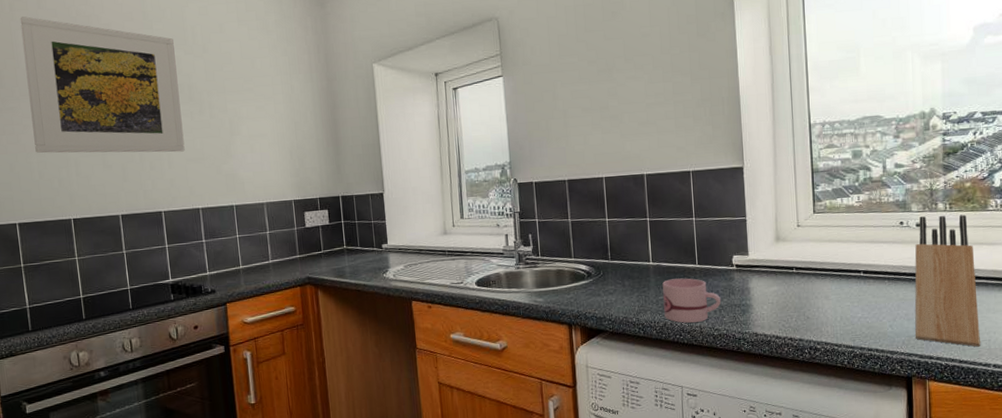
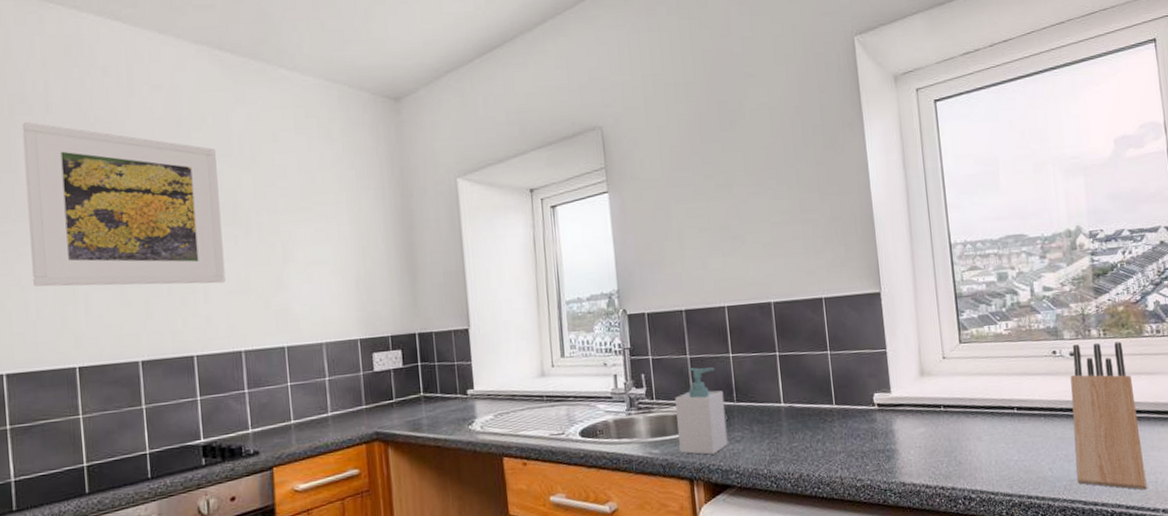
soap bottle: none [557,229,603,304] -> present [675,367,729,455]
mug: present [662,278,722,323] -> none [796,420,863,474]

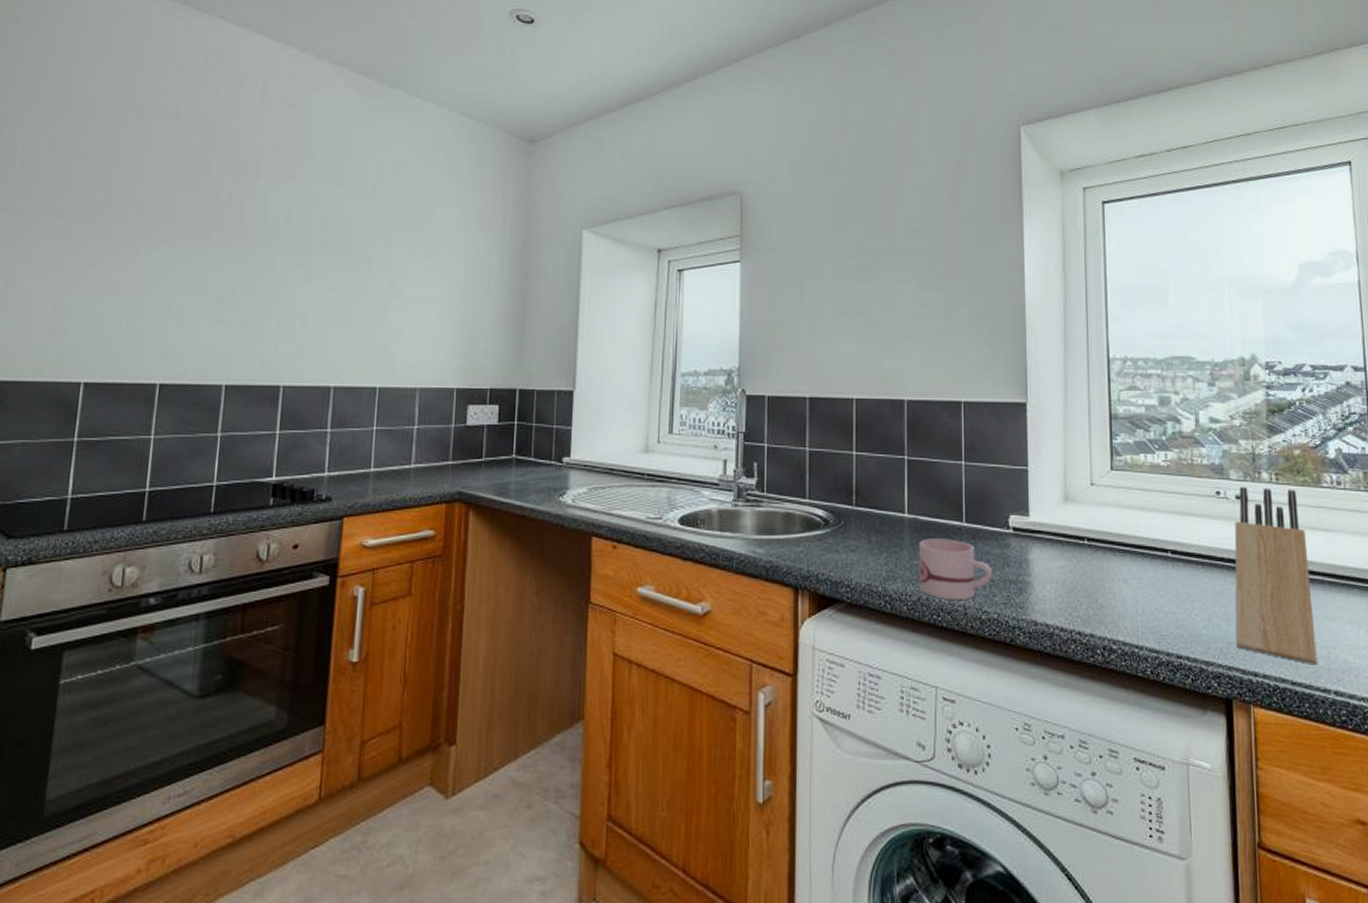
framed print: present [22,122,226,287] -> none [129,126,338,312]
soap bottle: present [675,367,729,455] -> none [787,461,842,562]
mug: none [796,420,863,474] -> present [919,538,993,601]

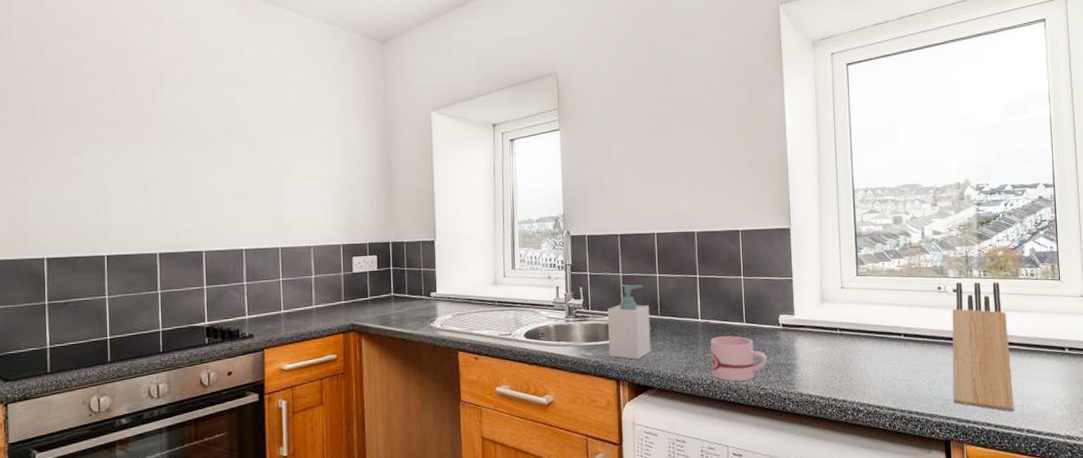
soap bottle: none [787,461,842,562] -> present [608,283,651,360]

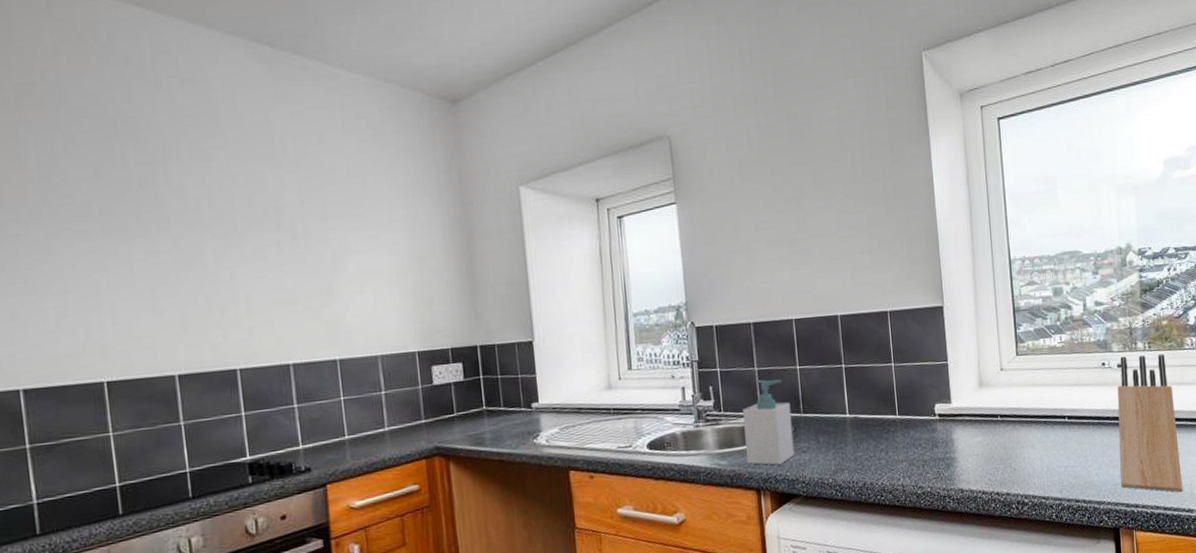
mug: present [710,336,768,382] -> none [860,430,925,482]

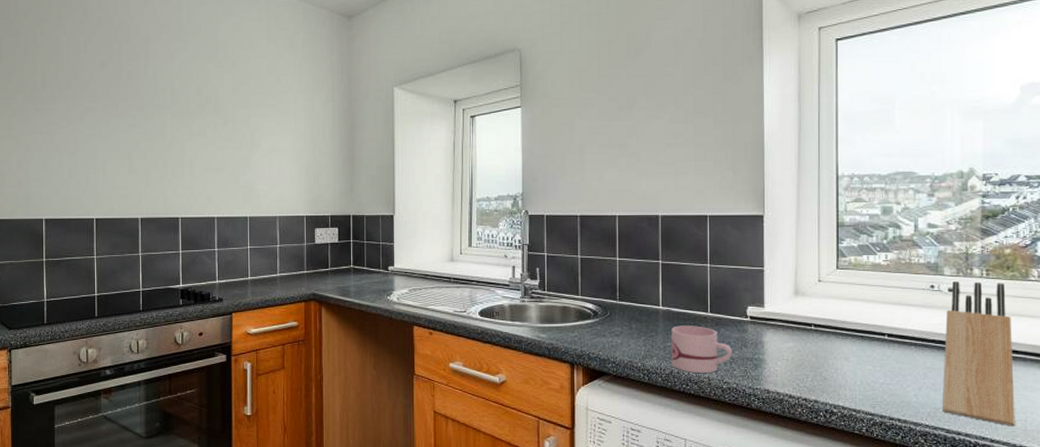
soap bottle: present [743,379,795,465] -> none [564,266,608,344]
mug: none [860,430,925,482] -> present [671,326,733,374]

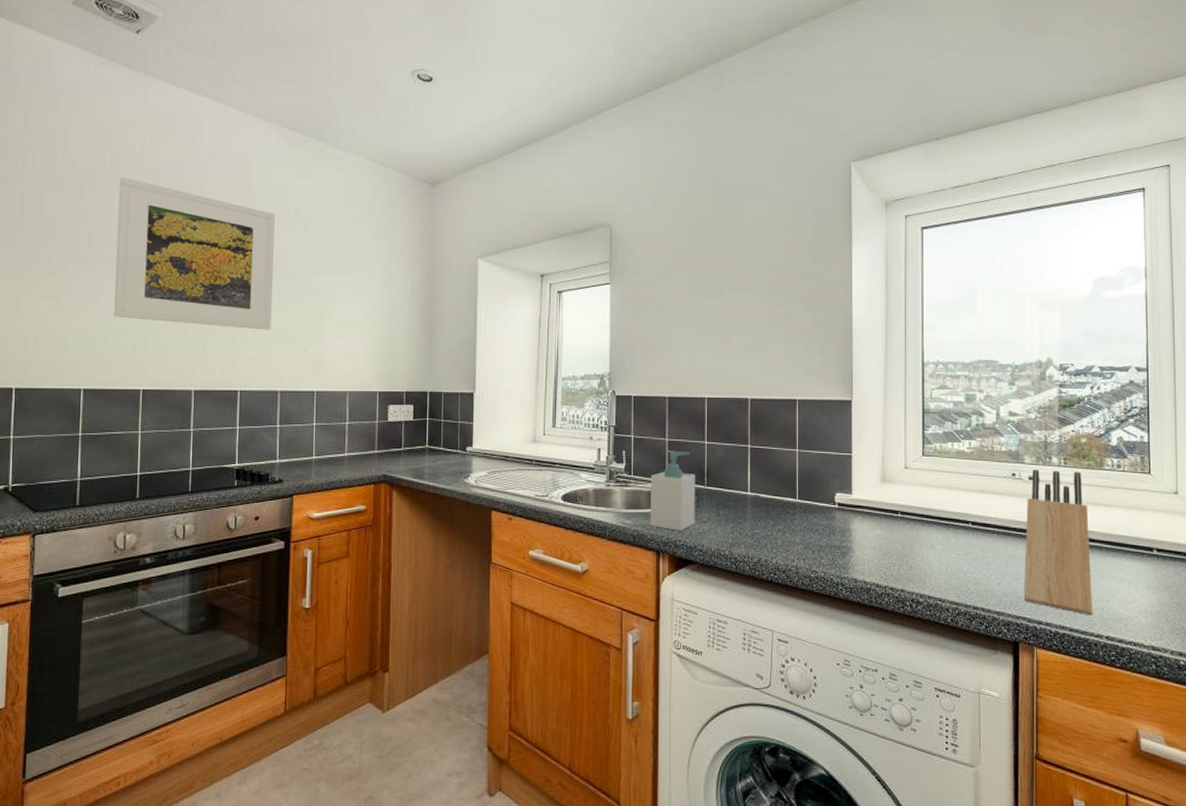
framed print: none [66,23,206,161] -> present [114,177,275,330]
soap bottle: none [564,266,608,344] -> present [651,449,696,531]
mug: present [671,326,733,374] -> none [759,512,821,562]

